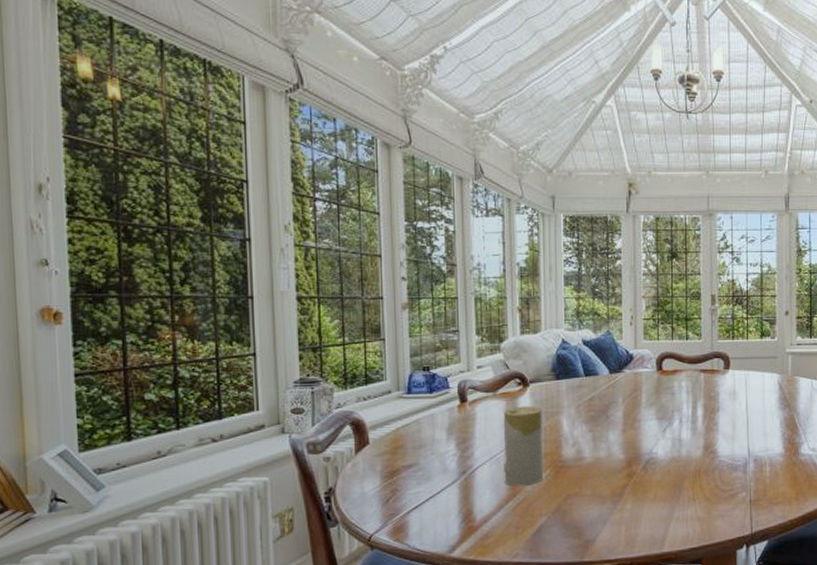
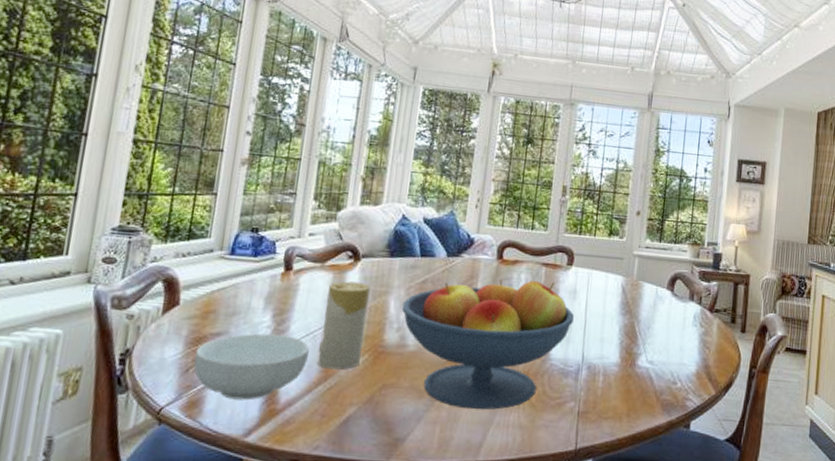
cereal bowl: none [392,461,495,522] -> present [193,333,309,400]
fruit bowl: none [574,386,736,508] -> present [401,279,574,410]

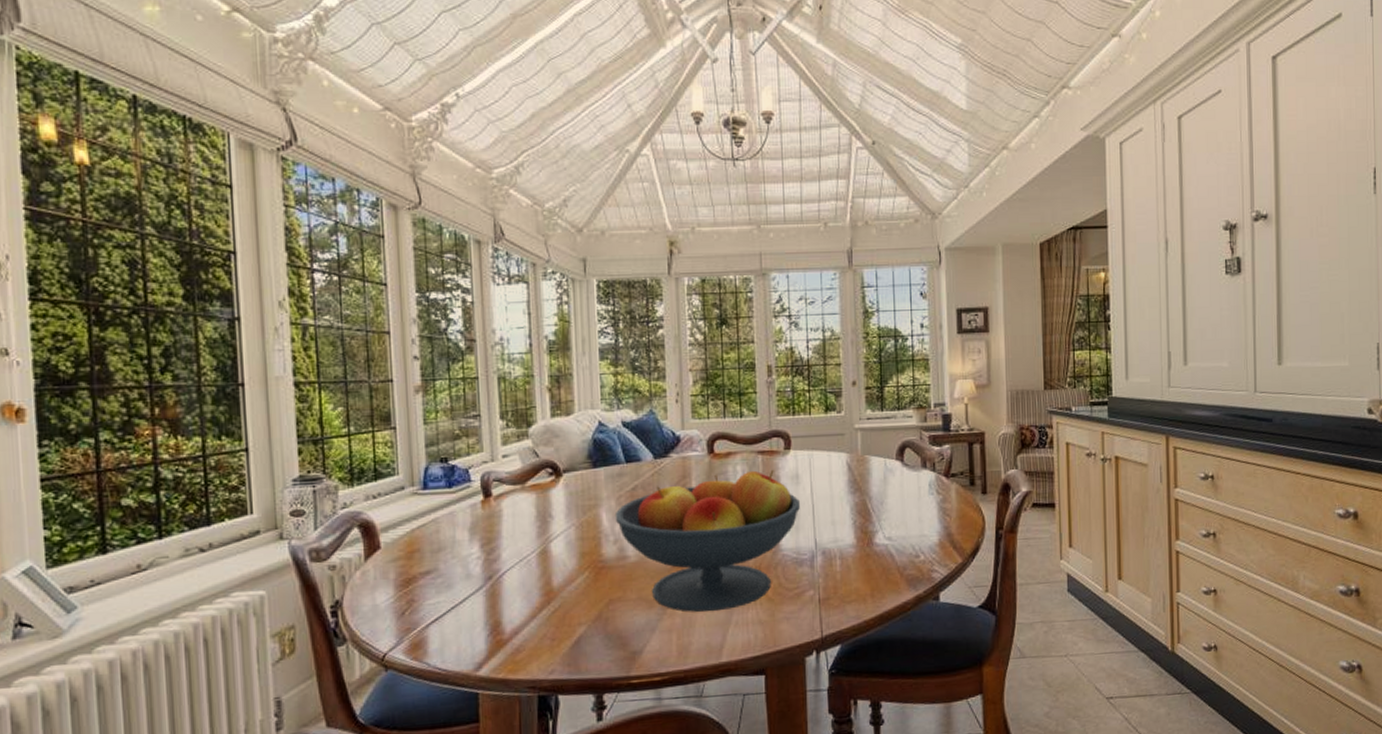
cereal bowl: present [193,333,309,400] -> none [408,564,526,636]
candle: present [317,281,370,370] -> none [533,498,581,592]

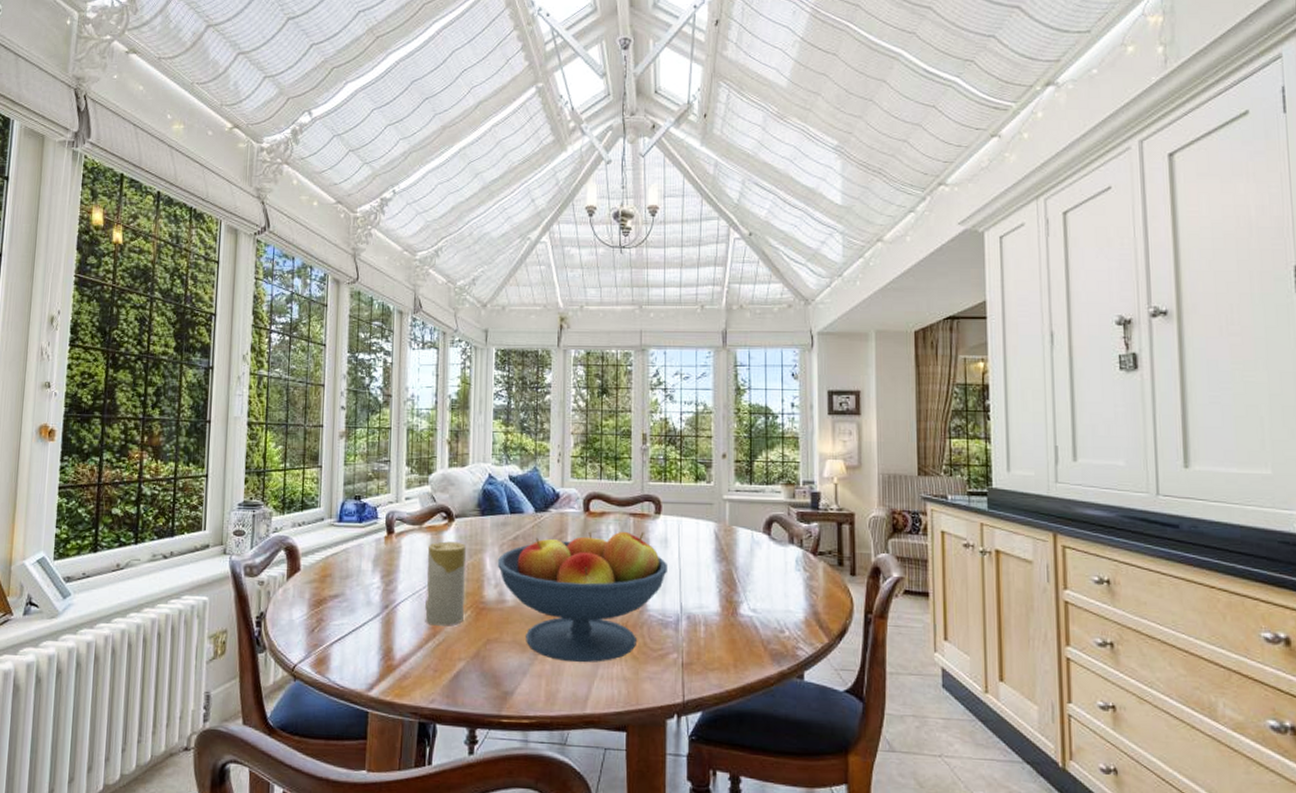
candle: none [533,498,581,592] -> present [424,541,466,626]

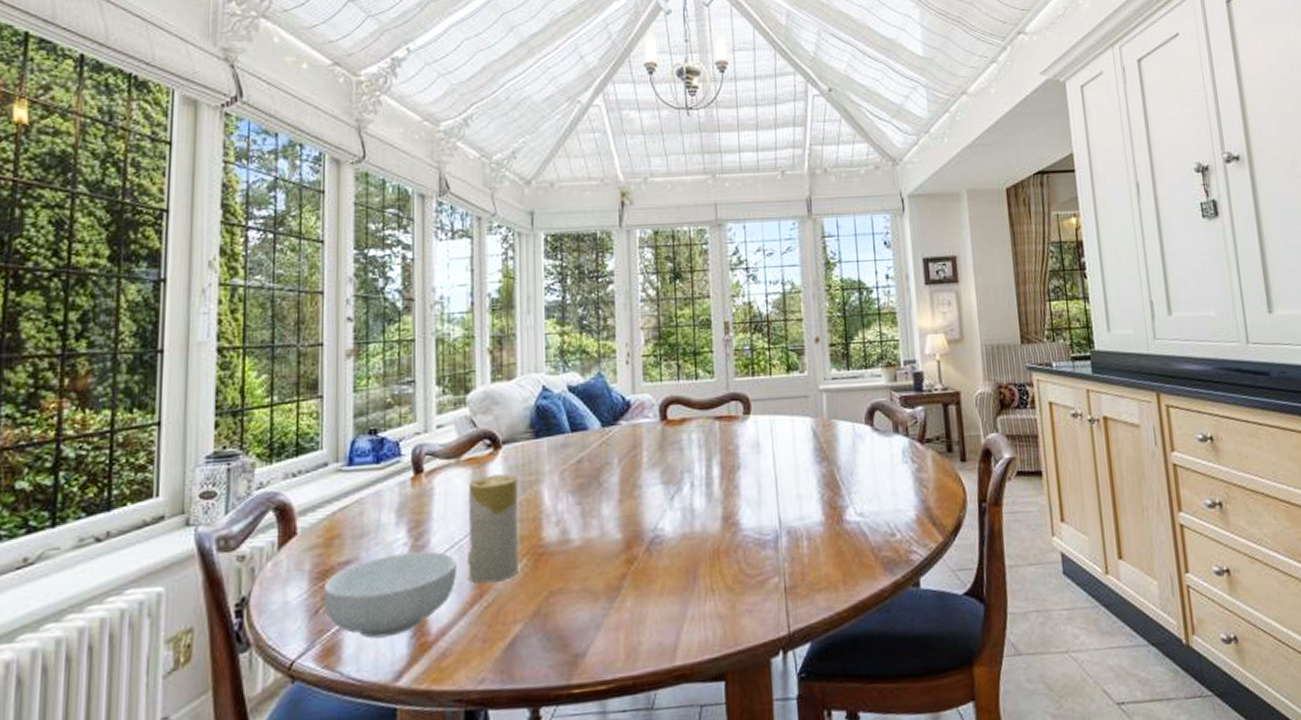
cereal bowl: none [318,594,416,657] -> present [323,551,456,639]
fruit bowl: present [497,531,667,663] -> none [557,437,762,606]

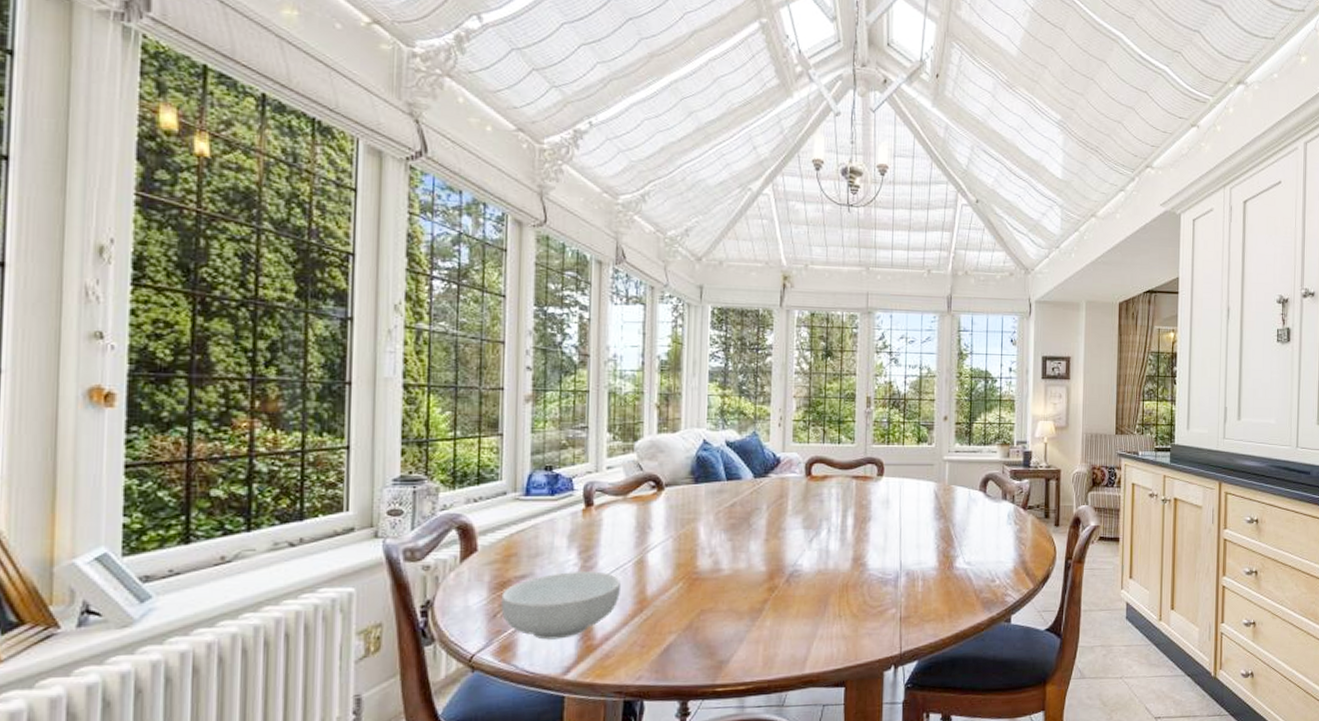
candle: present [466,473,518,584] -> none [630,511,677,600]

